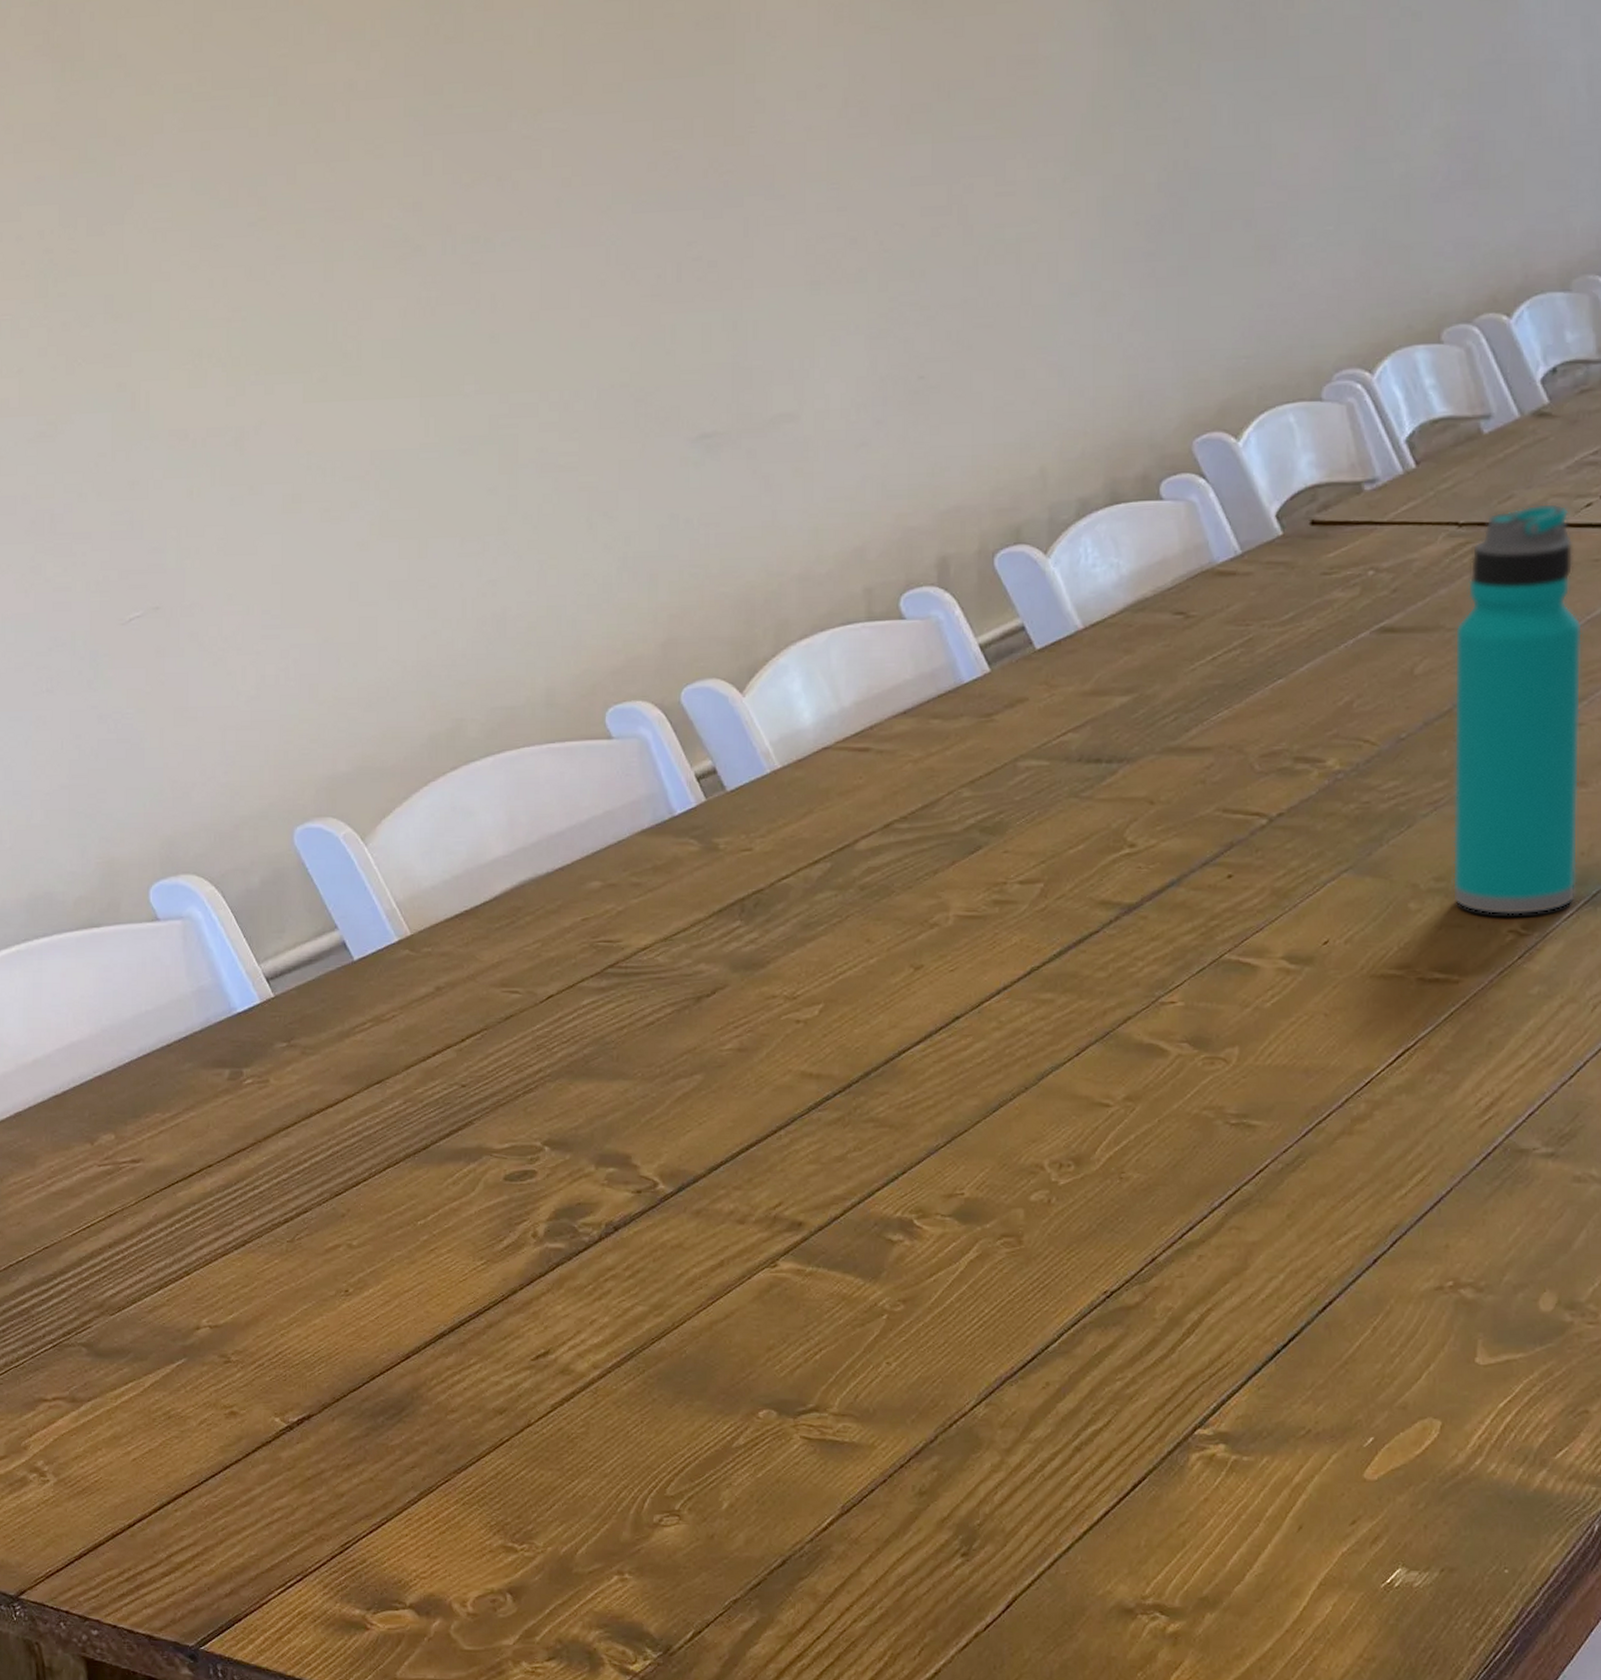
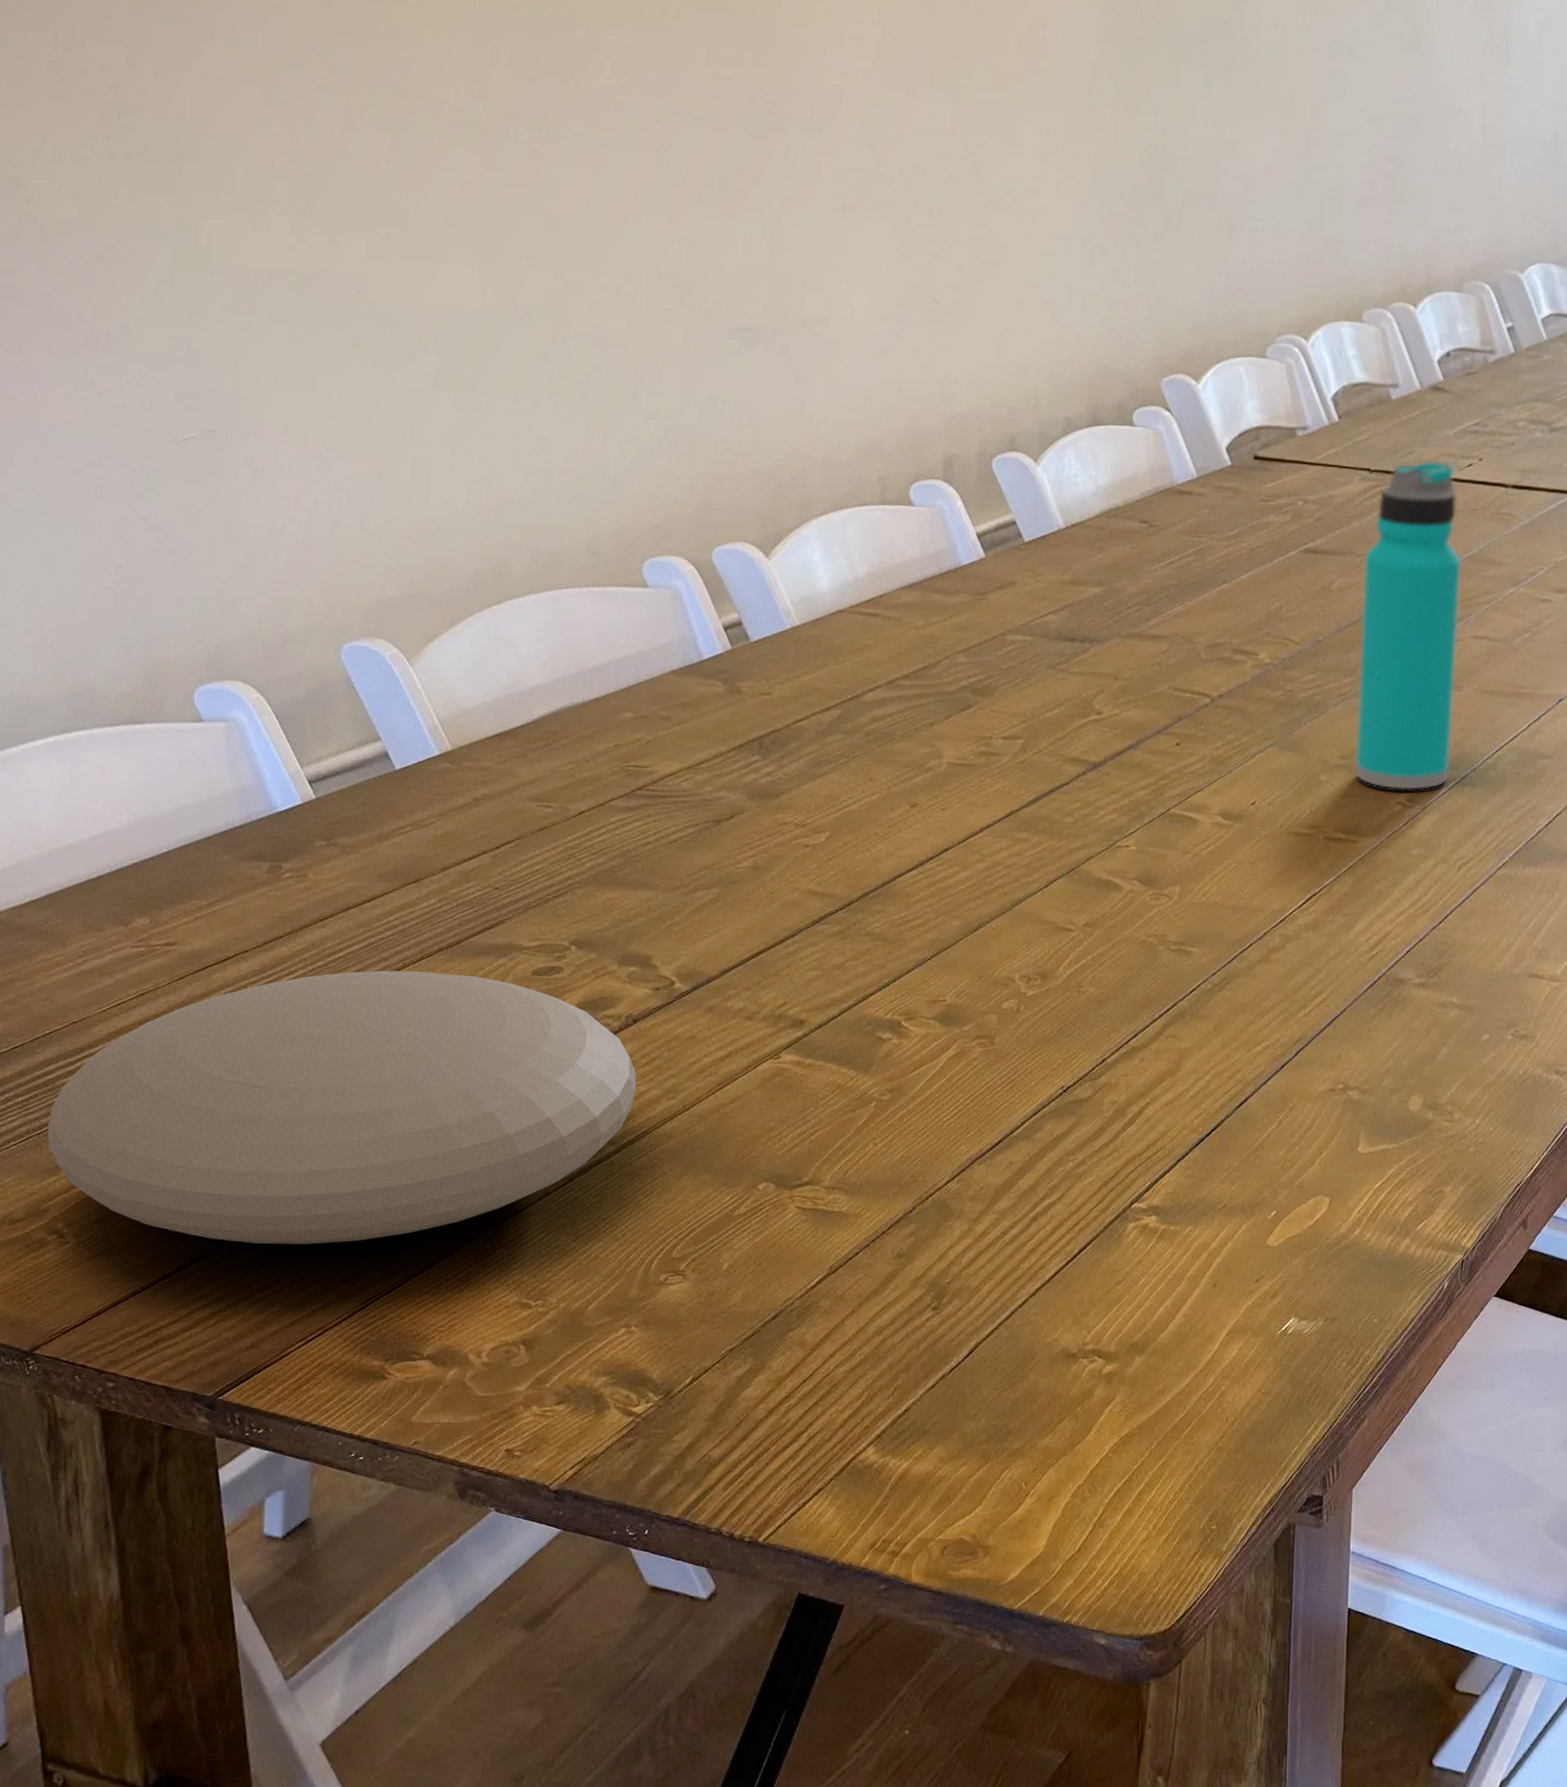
plate: none [24,1181,620,1483] -> present [47,970,637,1245]

